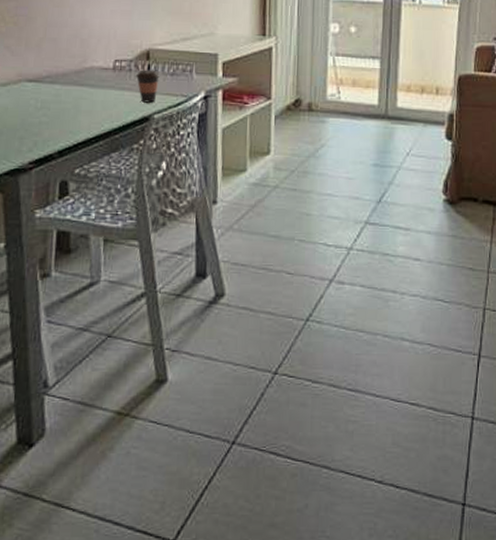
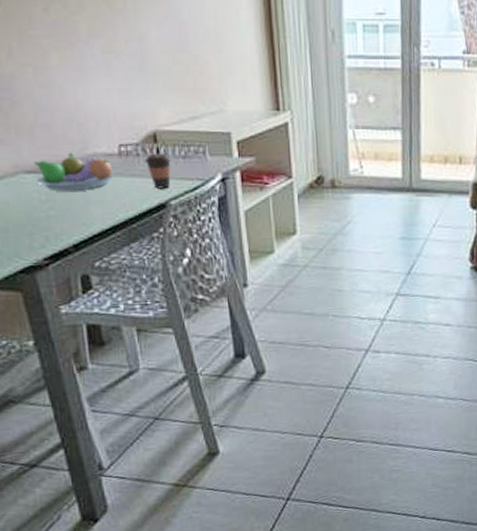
fruit bowl: none [36,65,107,100] -> present [34,152,115,191]

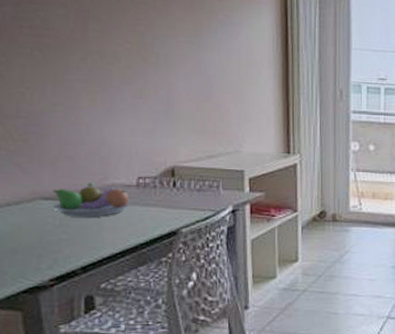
coffee cup: present [144,153,171,189] -> none [160,186,186,218]

